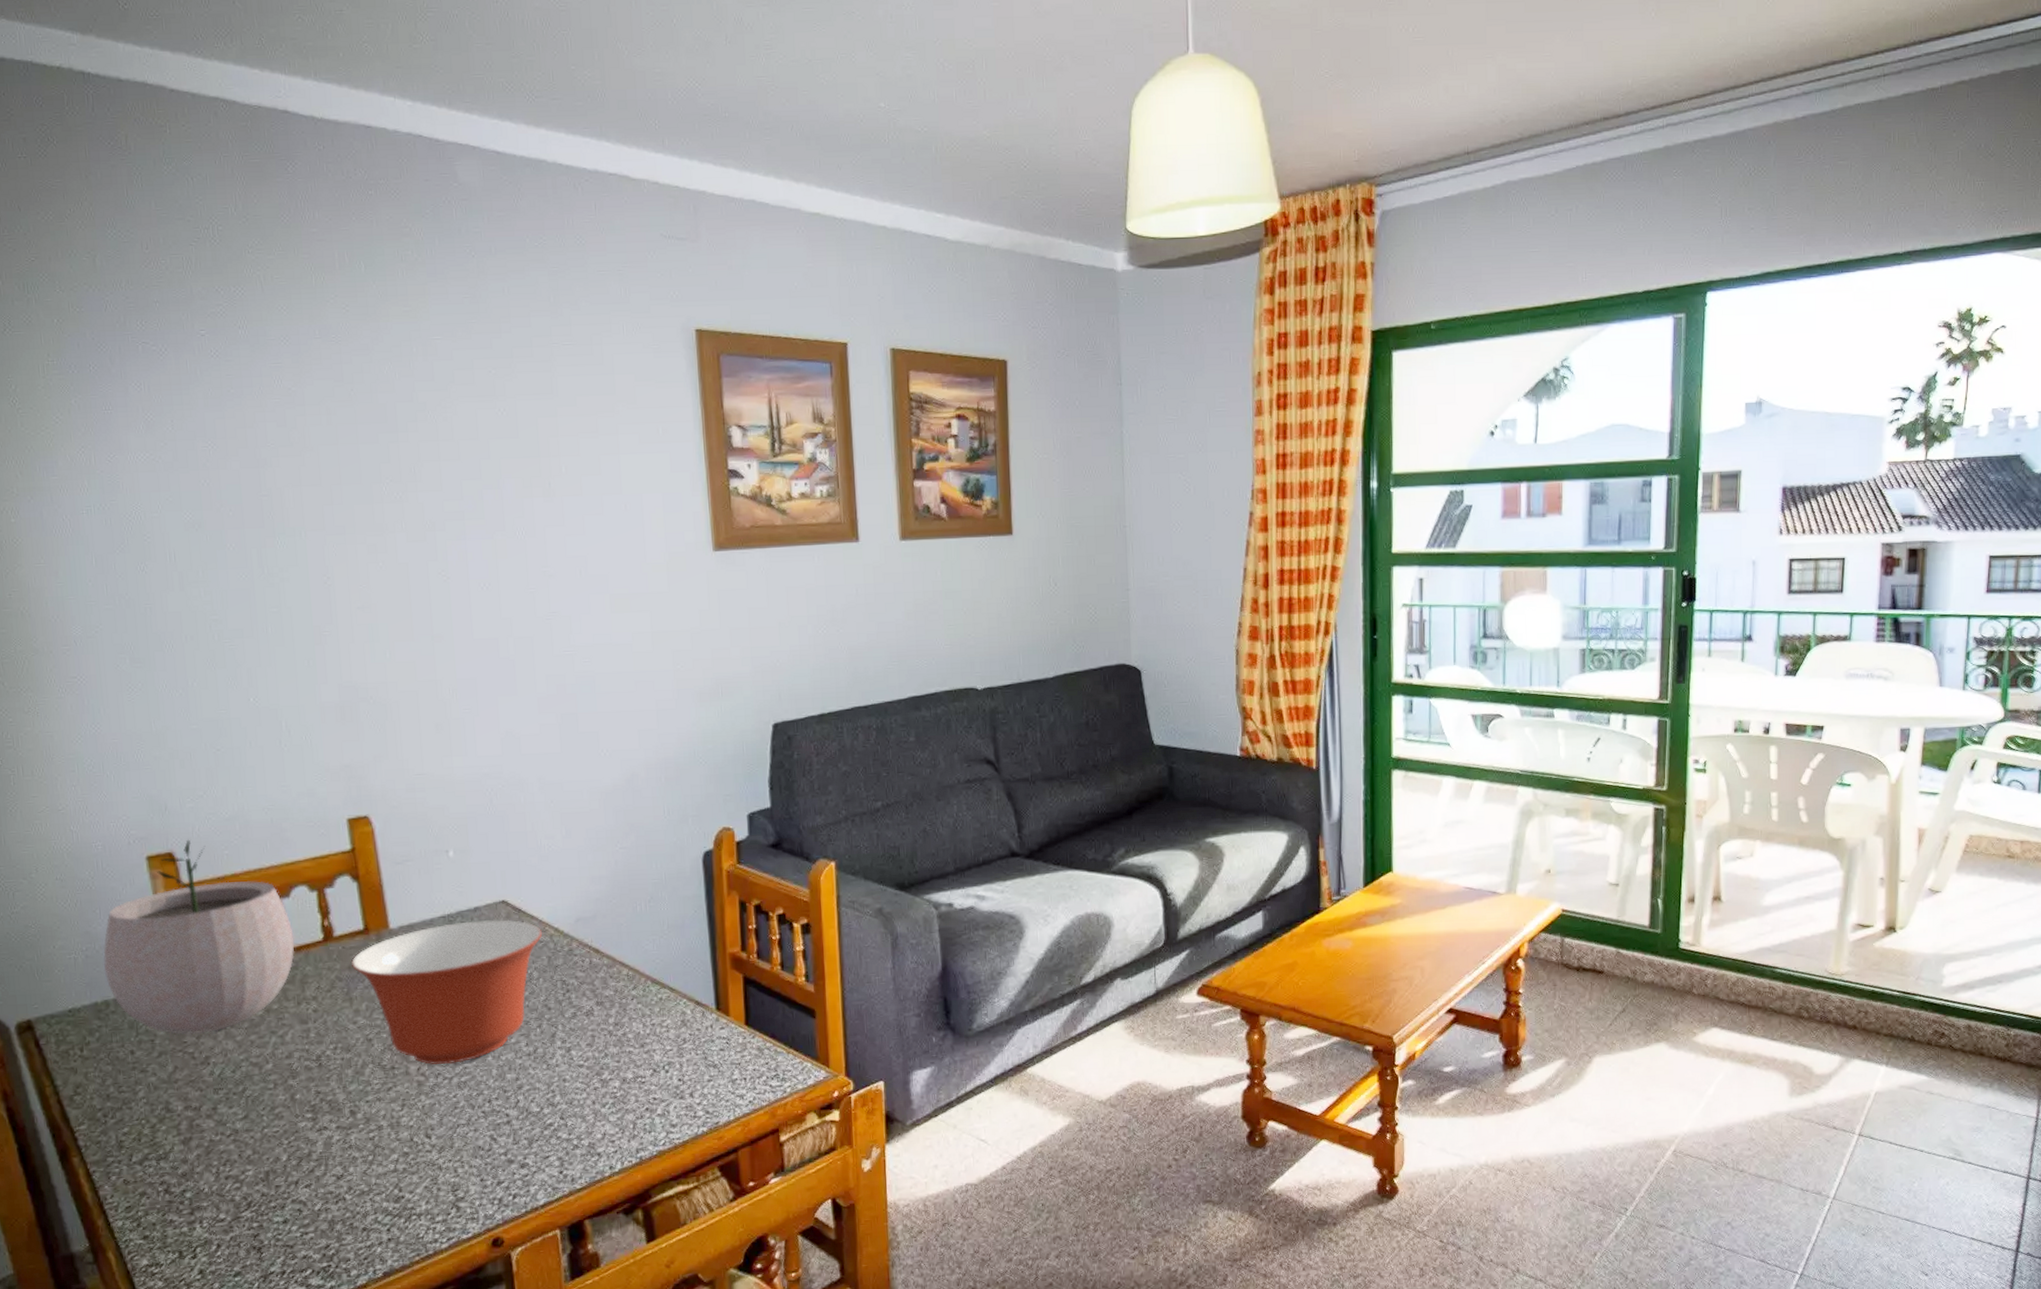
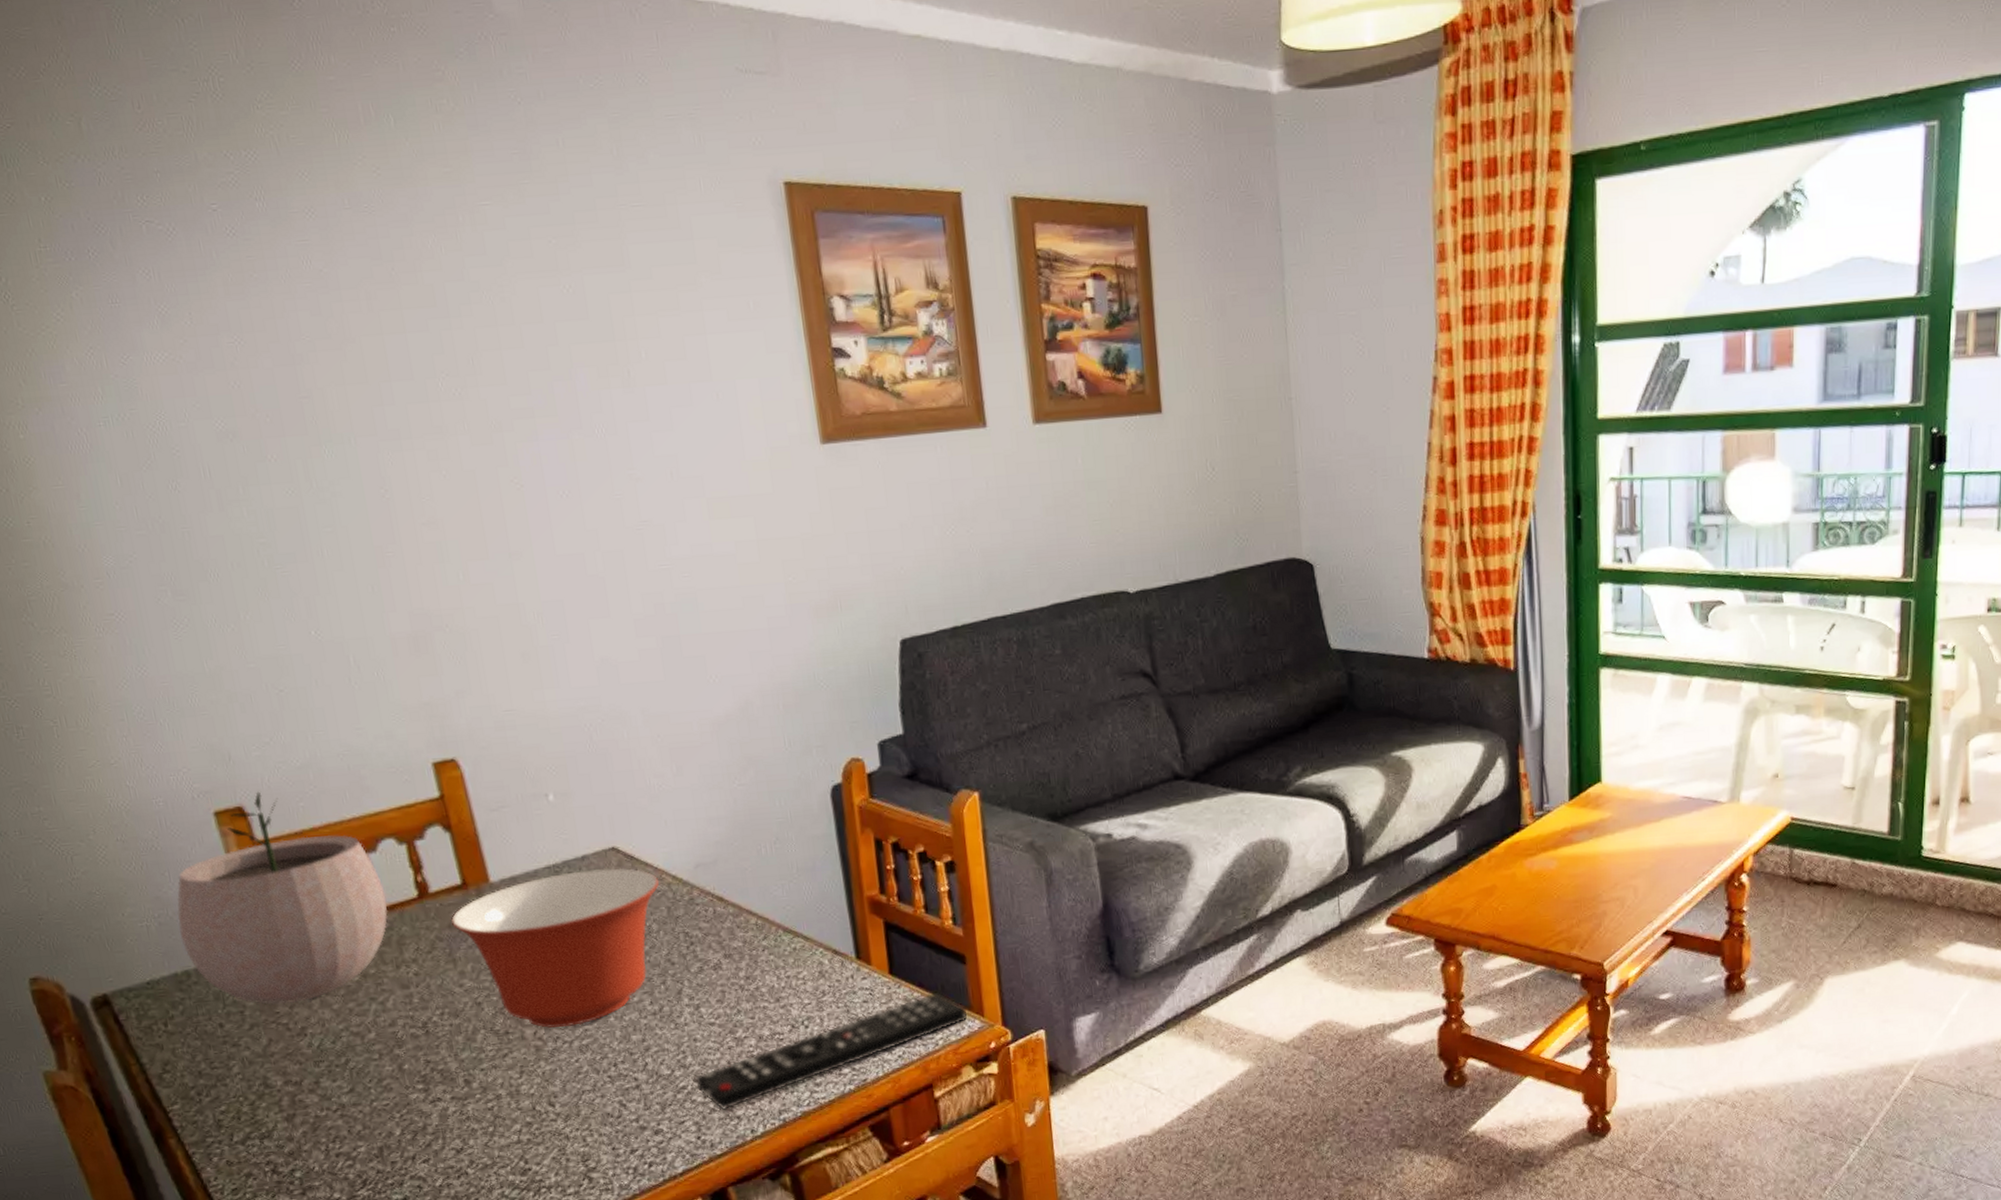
remote control: none [562,1043,813,1148] -> present [696,991,967,1111]

